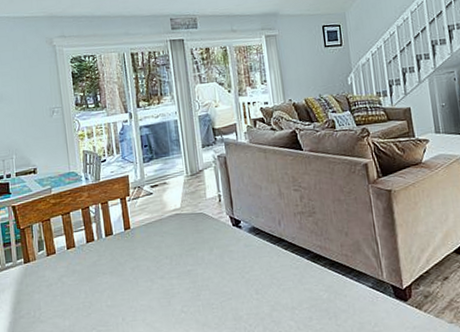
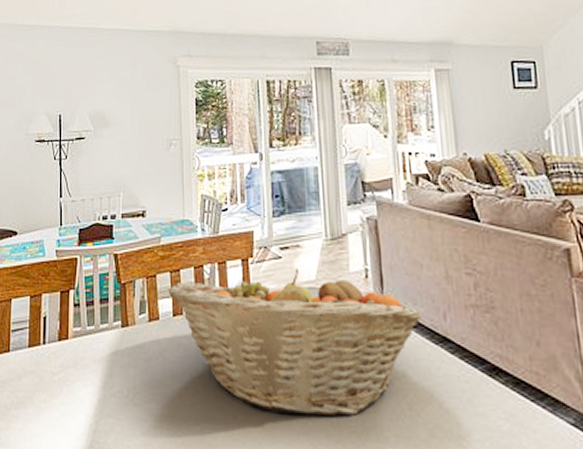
fruit basket: none [61,200,263,312] -> present [168,268,423,417]

